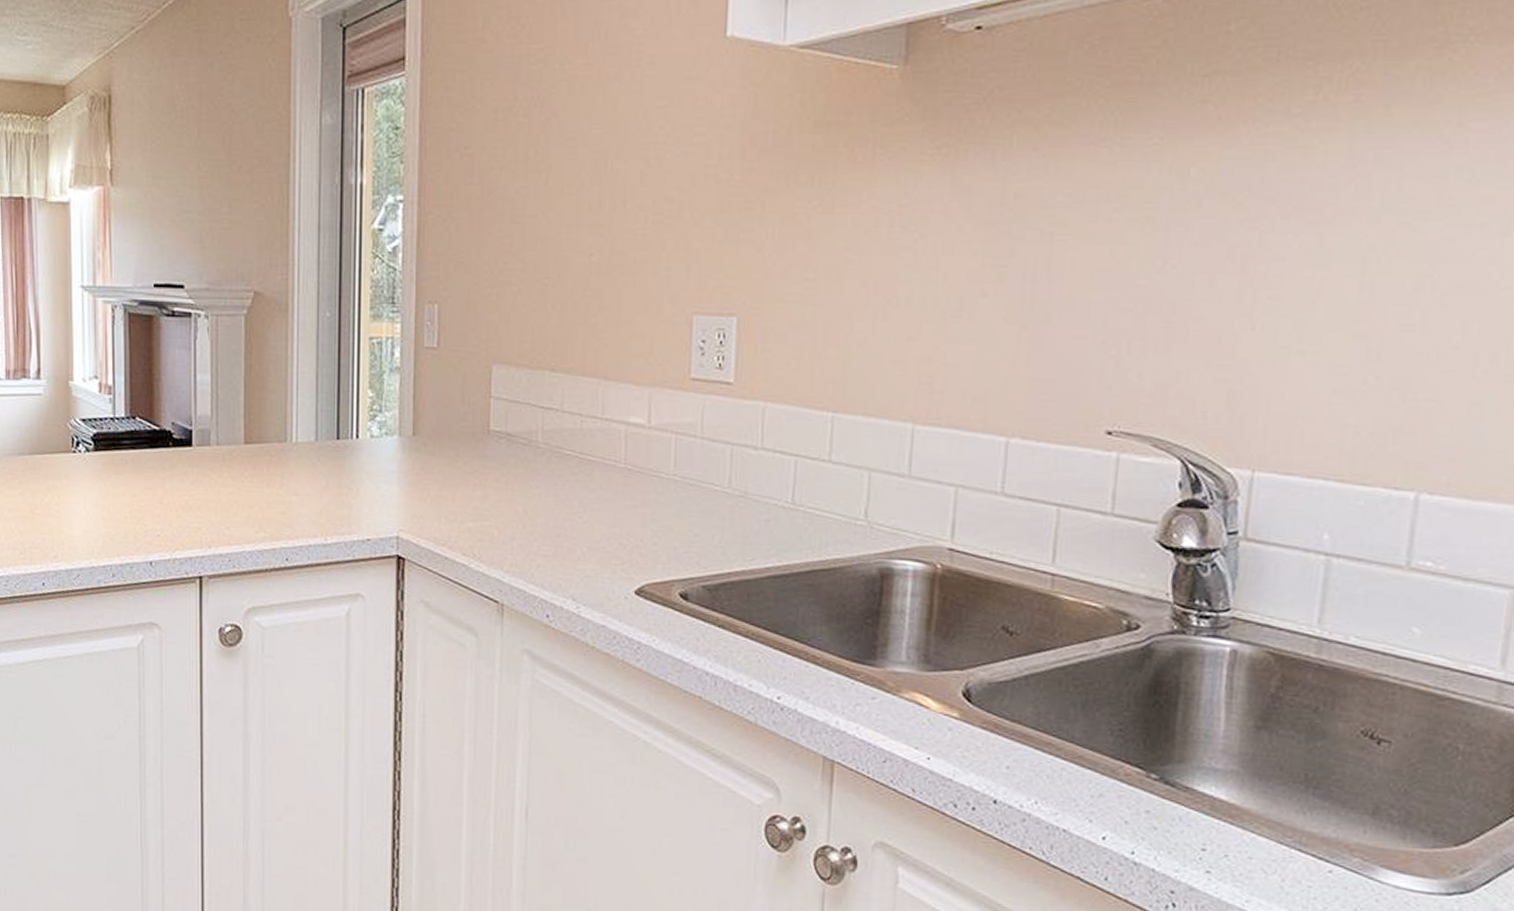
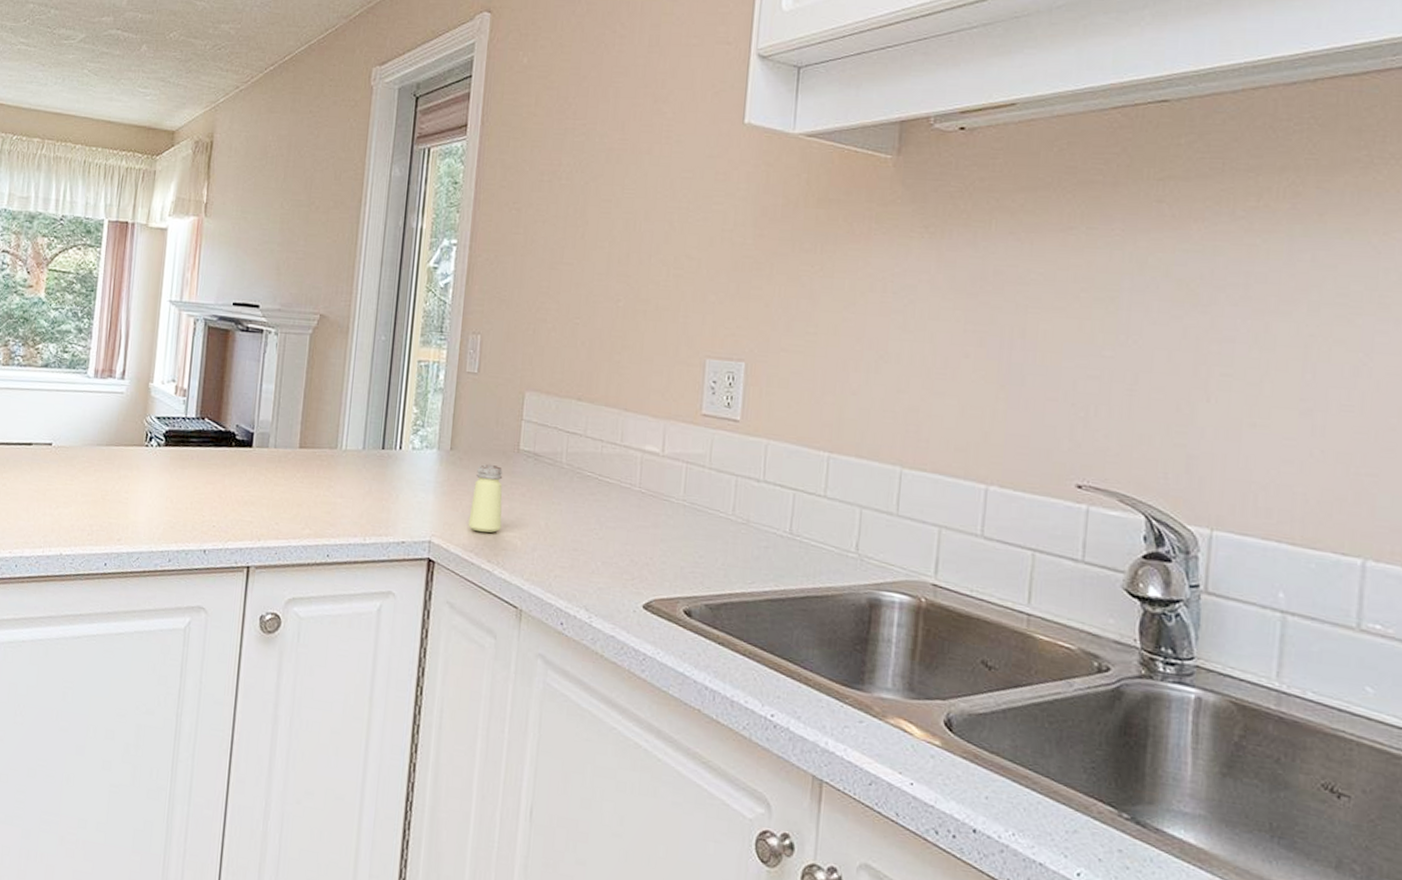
saltshaker: none [438,448,475,524] -> present [468,464,503,533]

